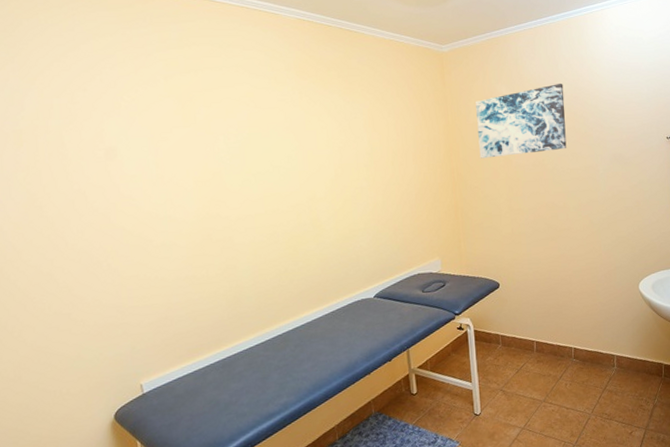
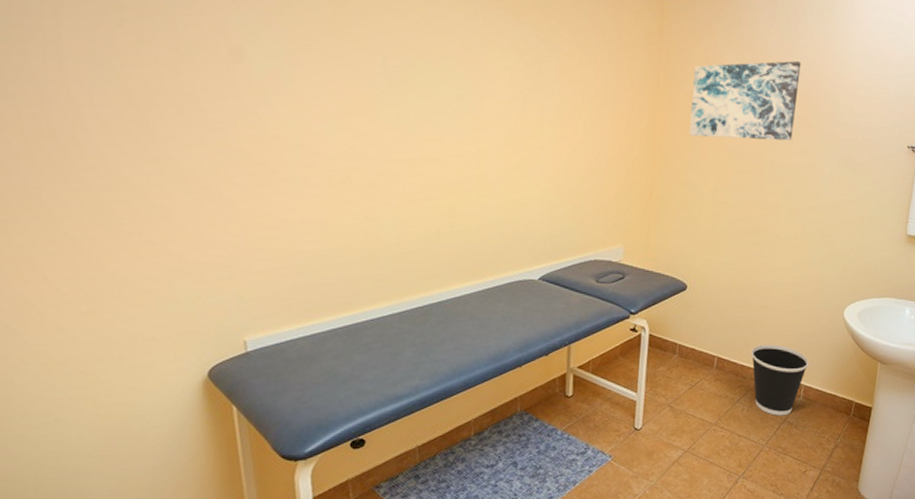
wastebasket: none [564,323,617,386] -> present [751,344,809,416]

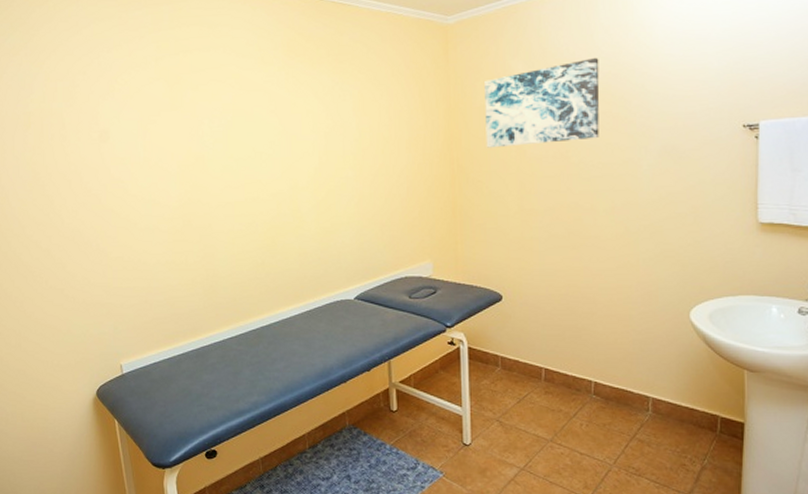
wastebasket: present [751,344,809,416] -> none [582,353,654,432]

